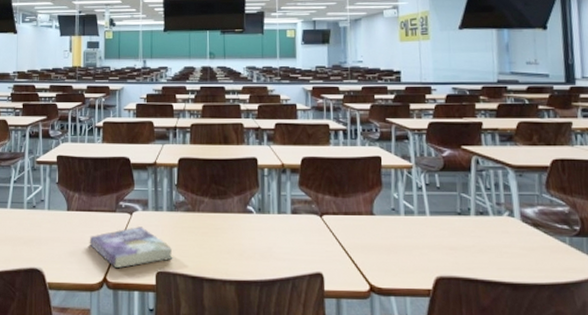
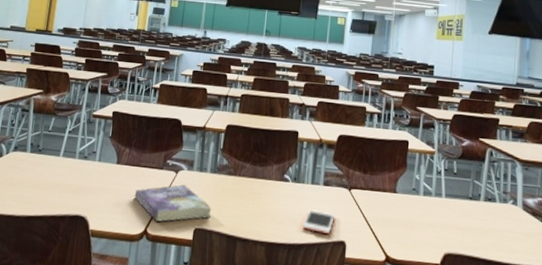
cell phone: none [273,241,307,266] -> present [302,209,335,234]

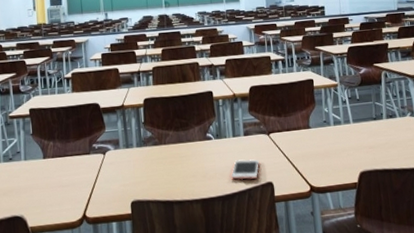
book: present [134,184,211,222] -> none [66,164,145,205]

